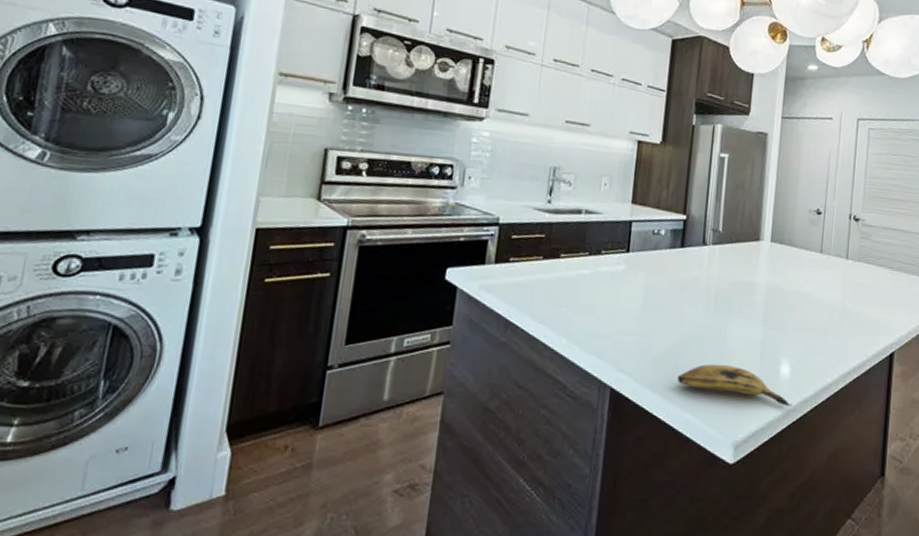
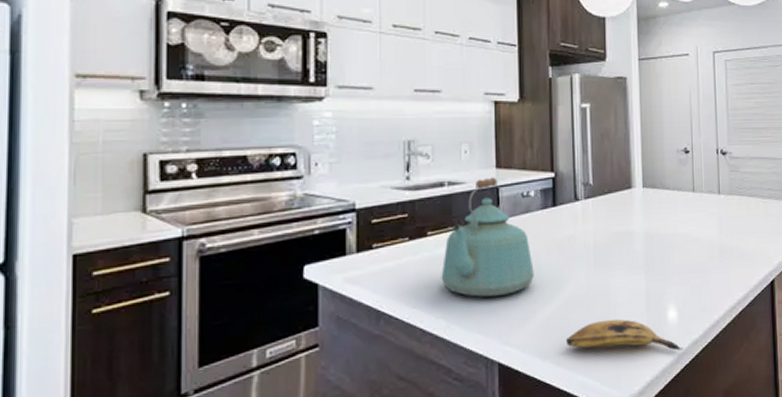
kettle: none [567,211,656,325] -> present [441,177,534,298]

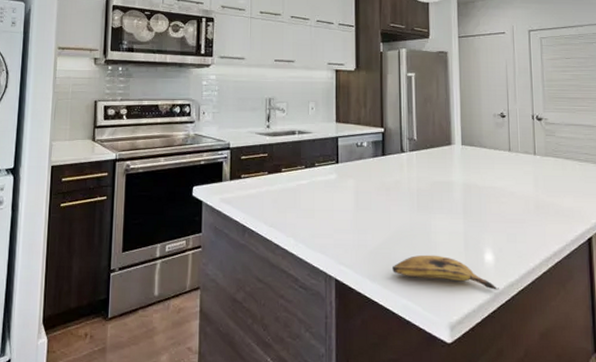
kettle: present [441,177,534,298] -> none [291,129,366,225]

